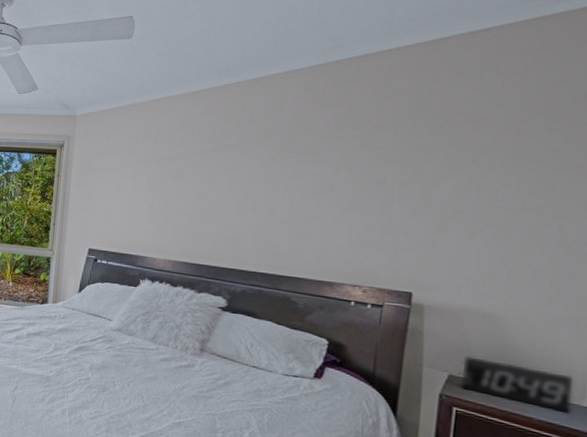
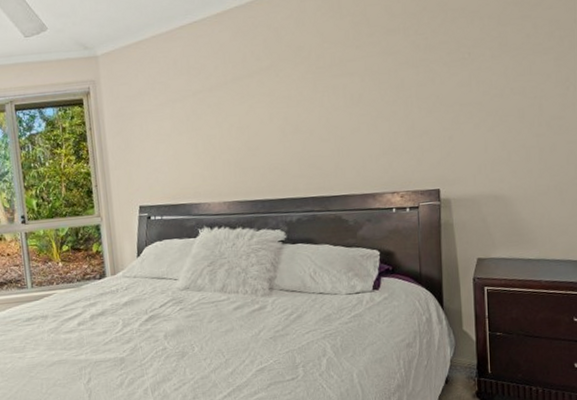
alarm clock: present [461,356,574,414] -> none [486,236,566,271]

